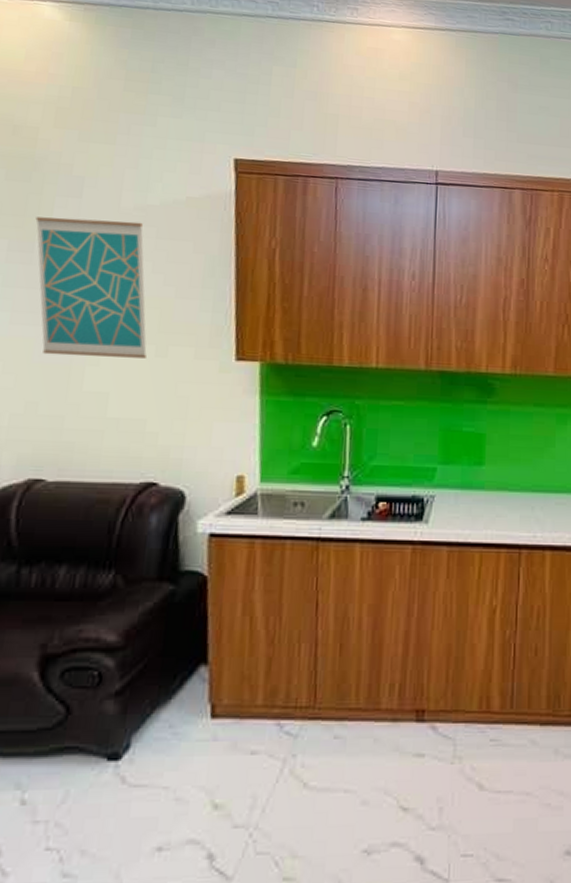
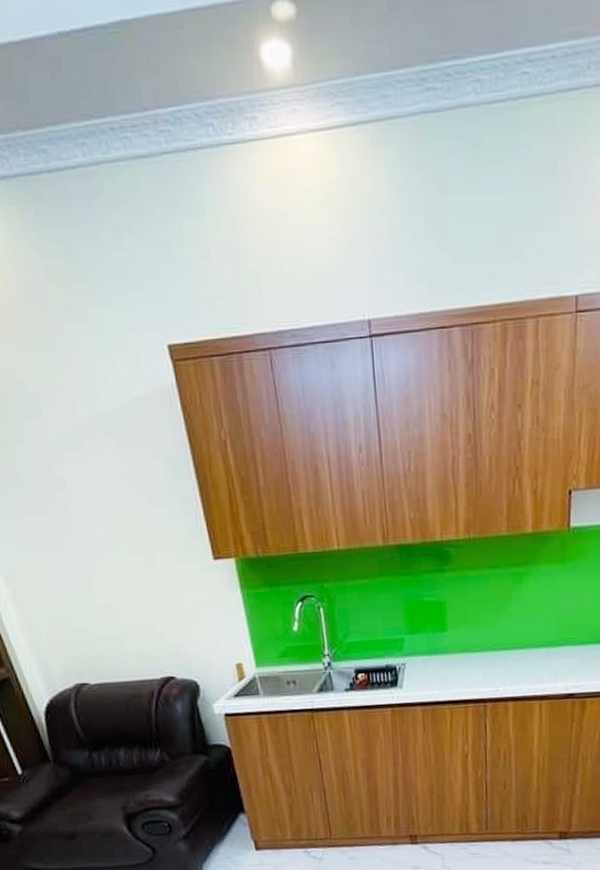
wall art: present [35,217,147,358] -> none [10,433,138,576]

